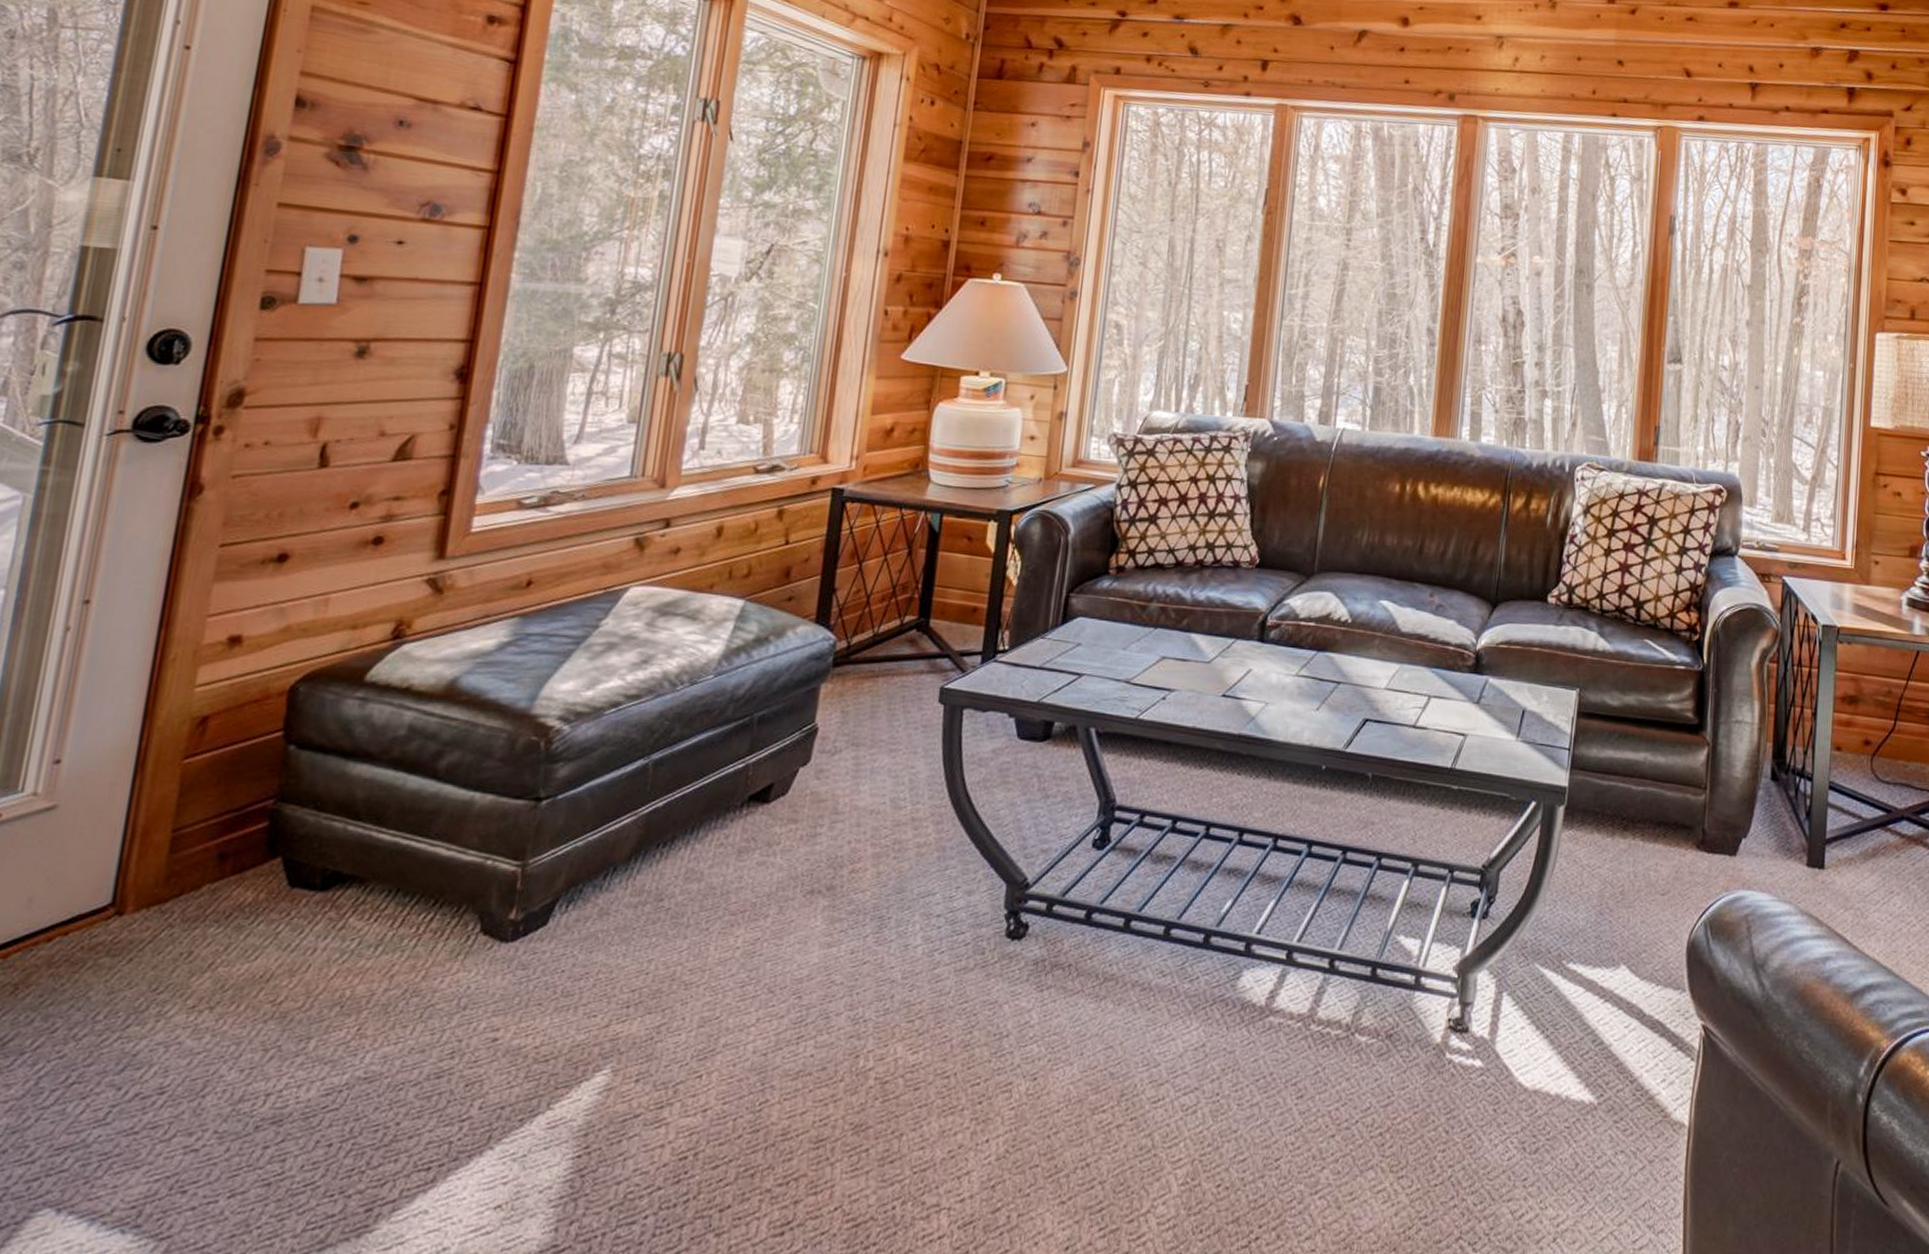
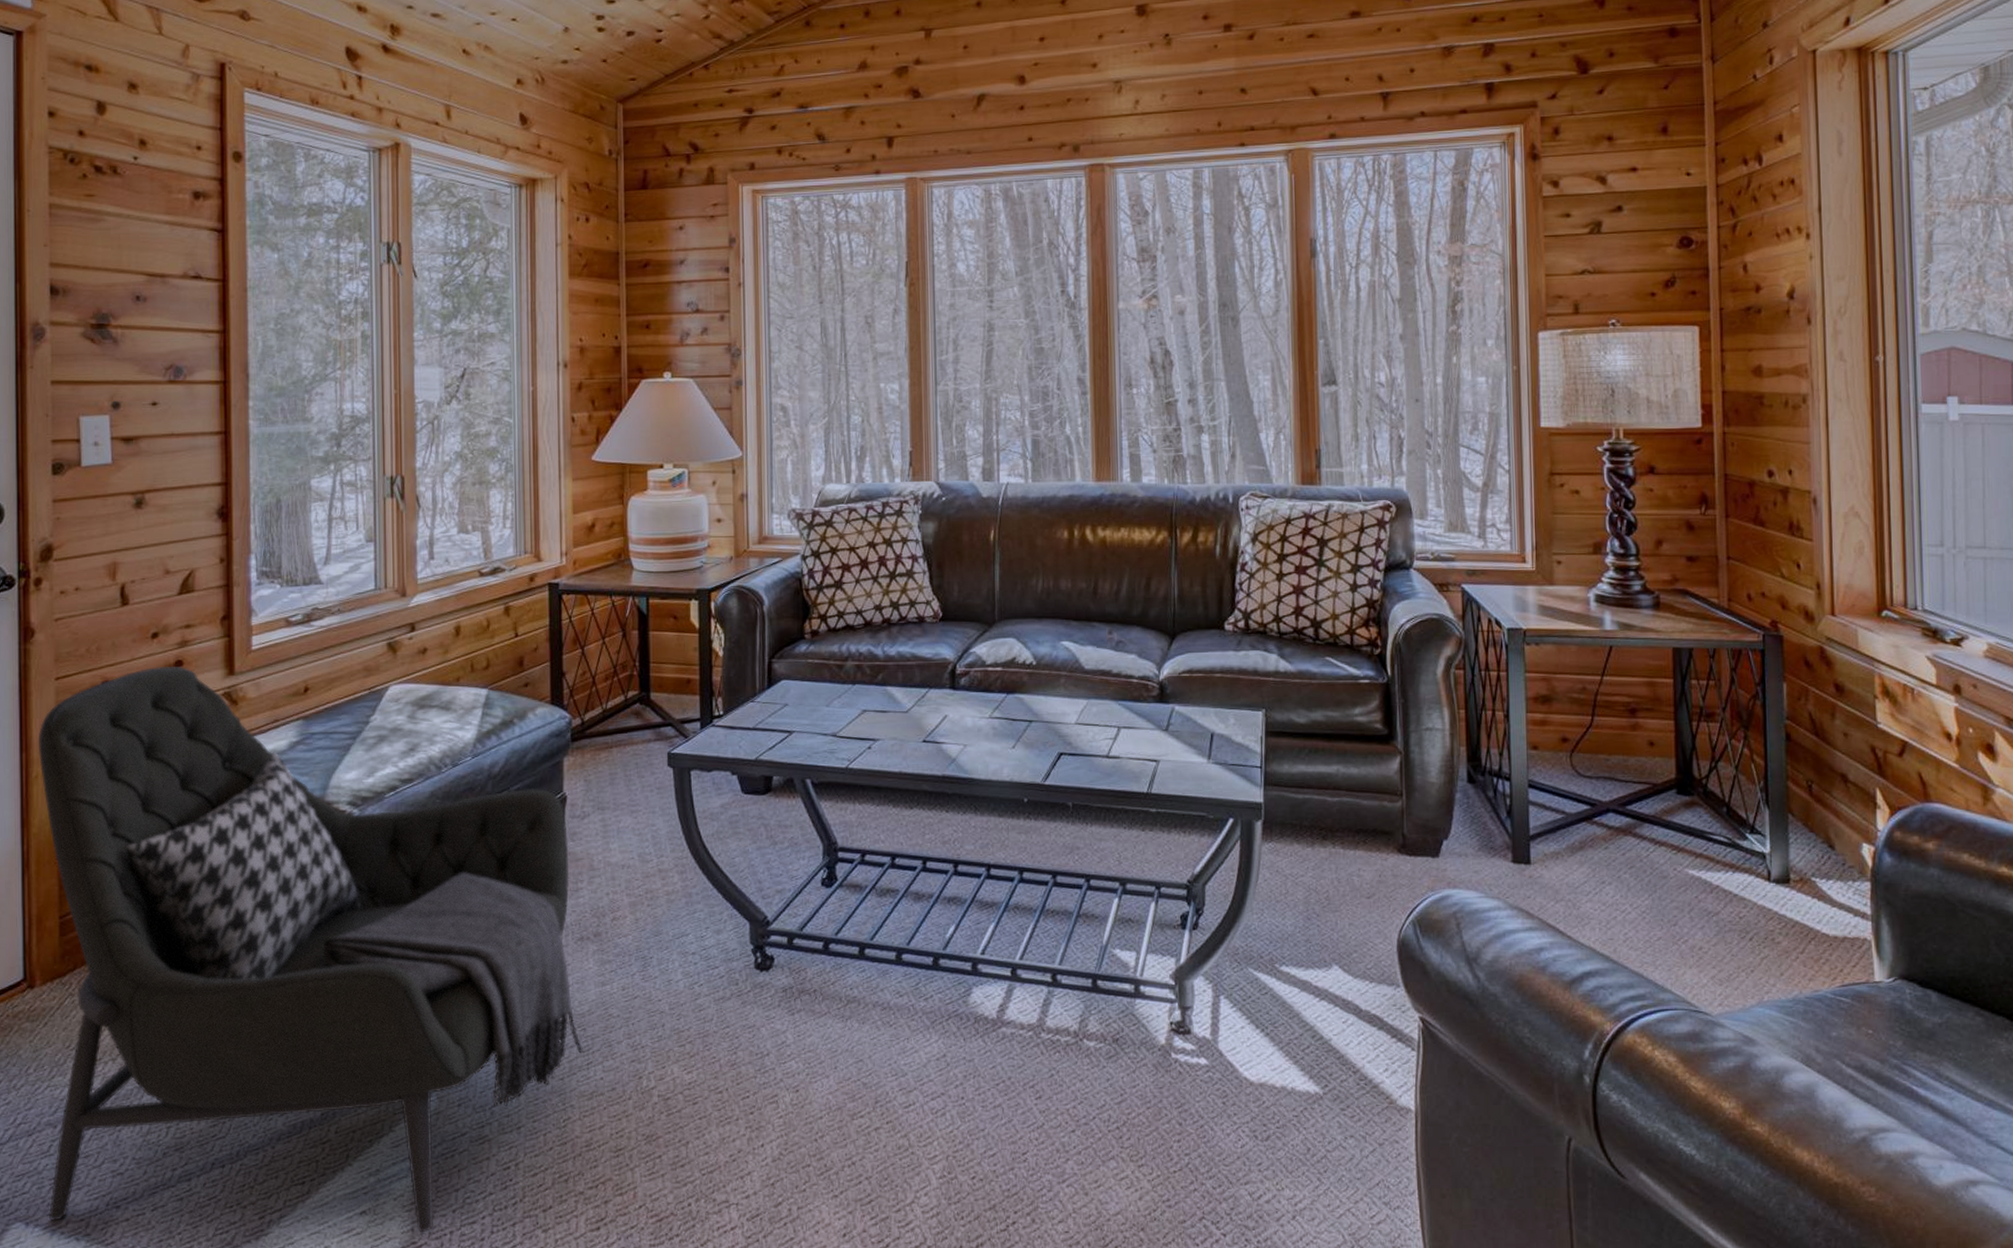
armchair: none [90,541,814,1233] -> present [38,666,583,1232]

